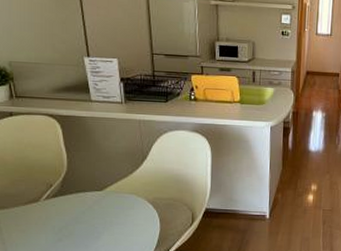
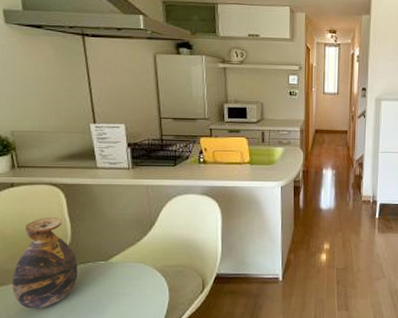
vase: none [13,147,74,232] -> present [12,218,78,309]

